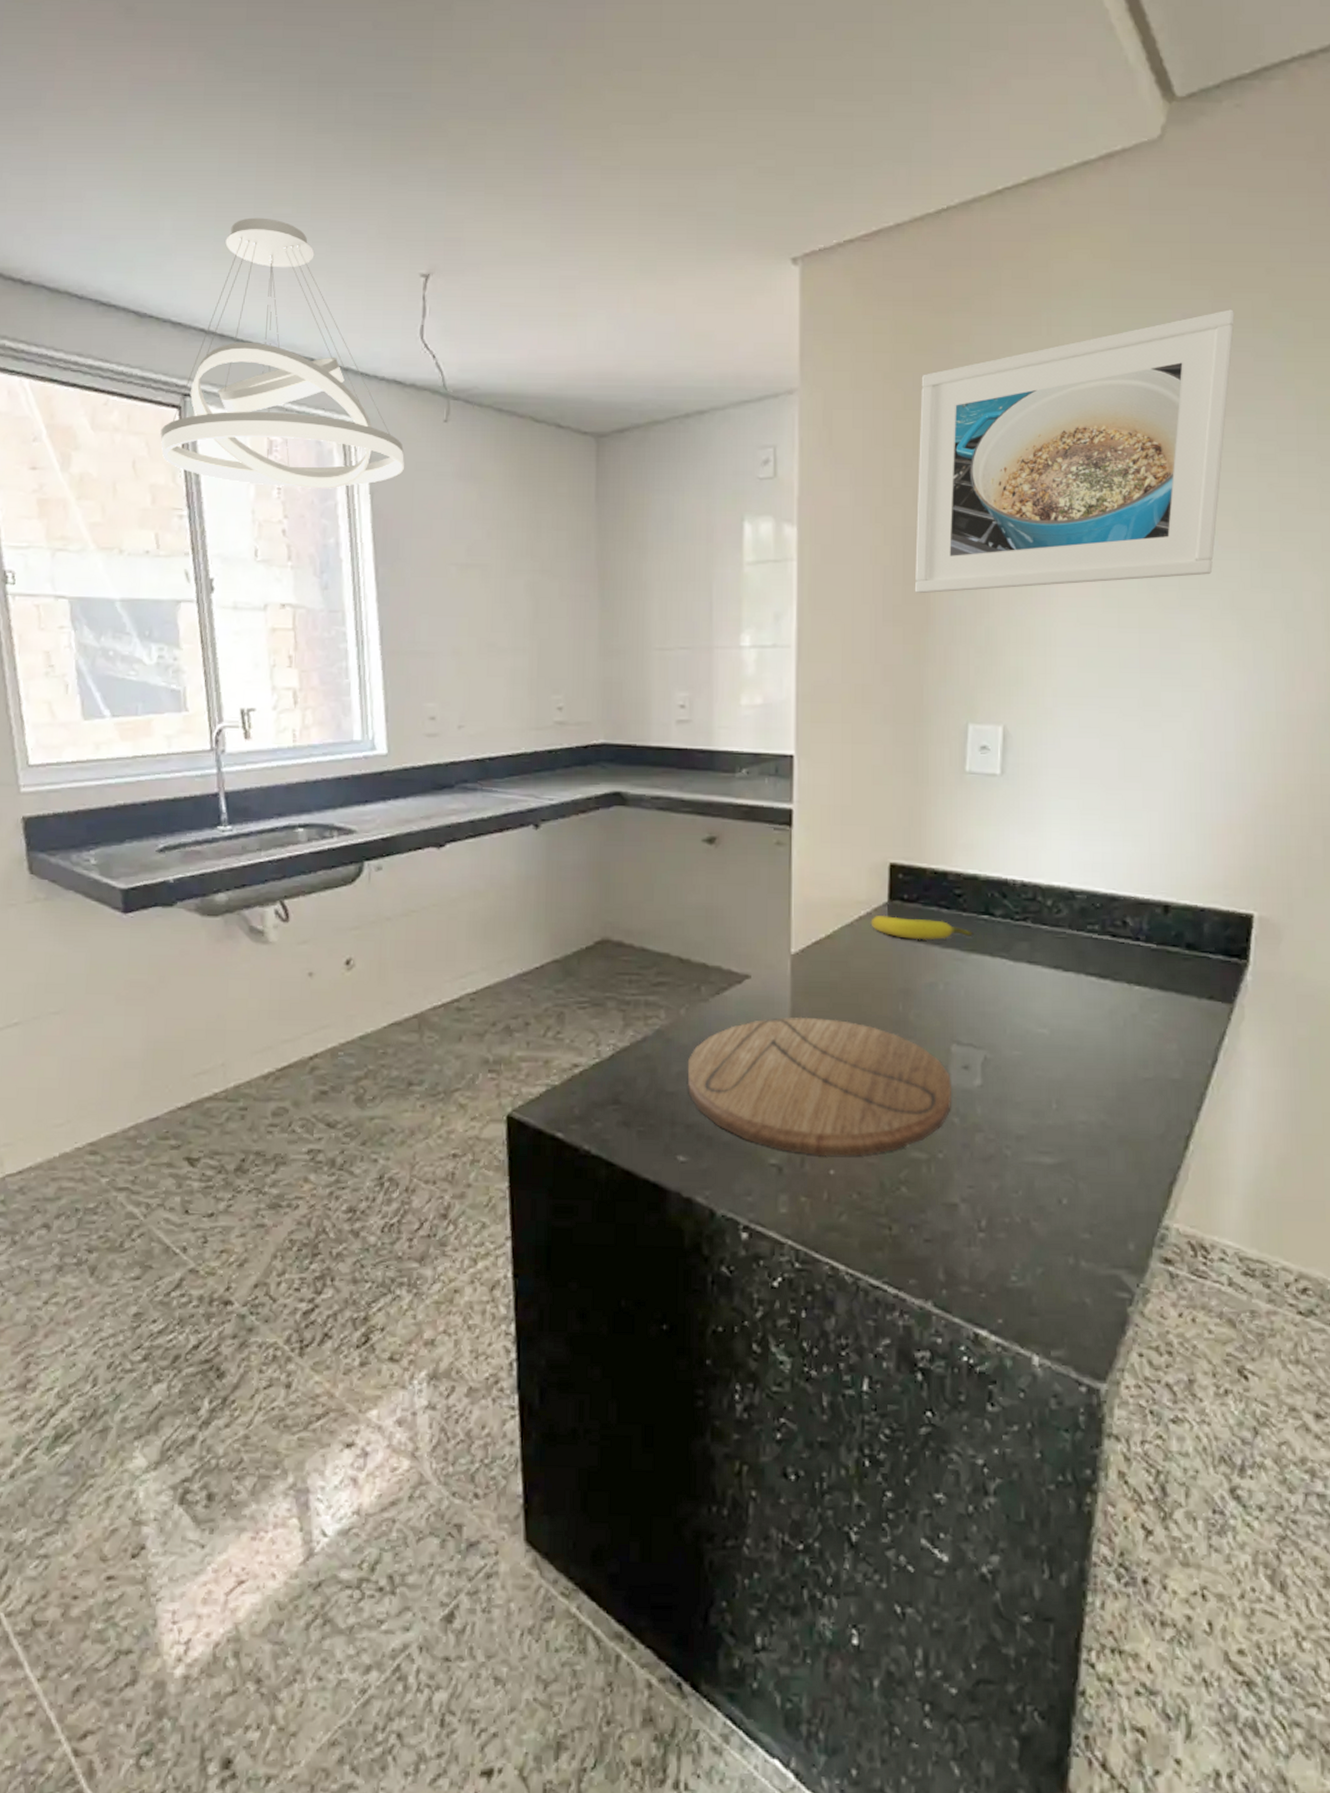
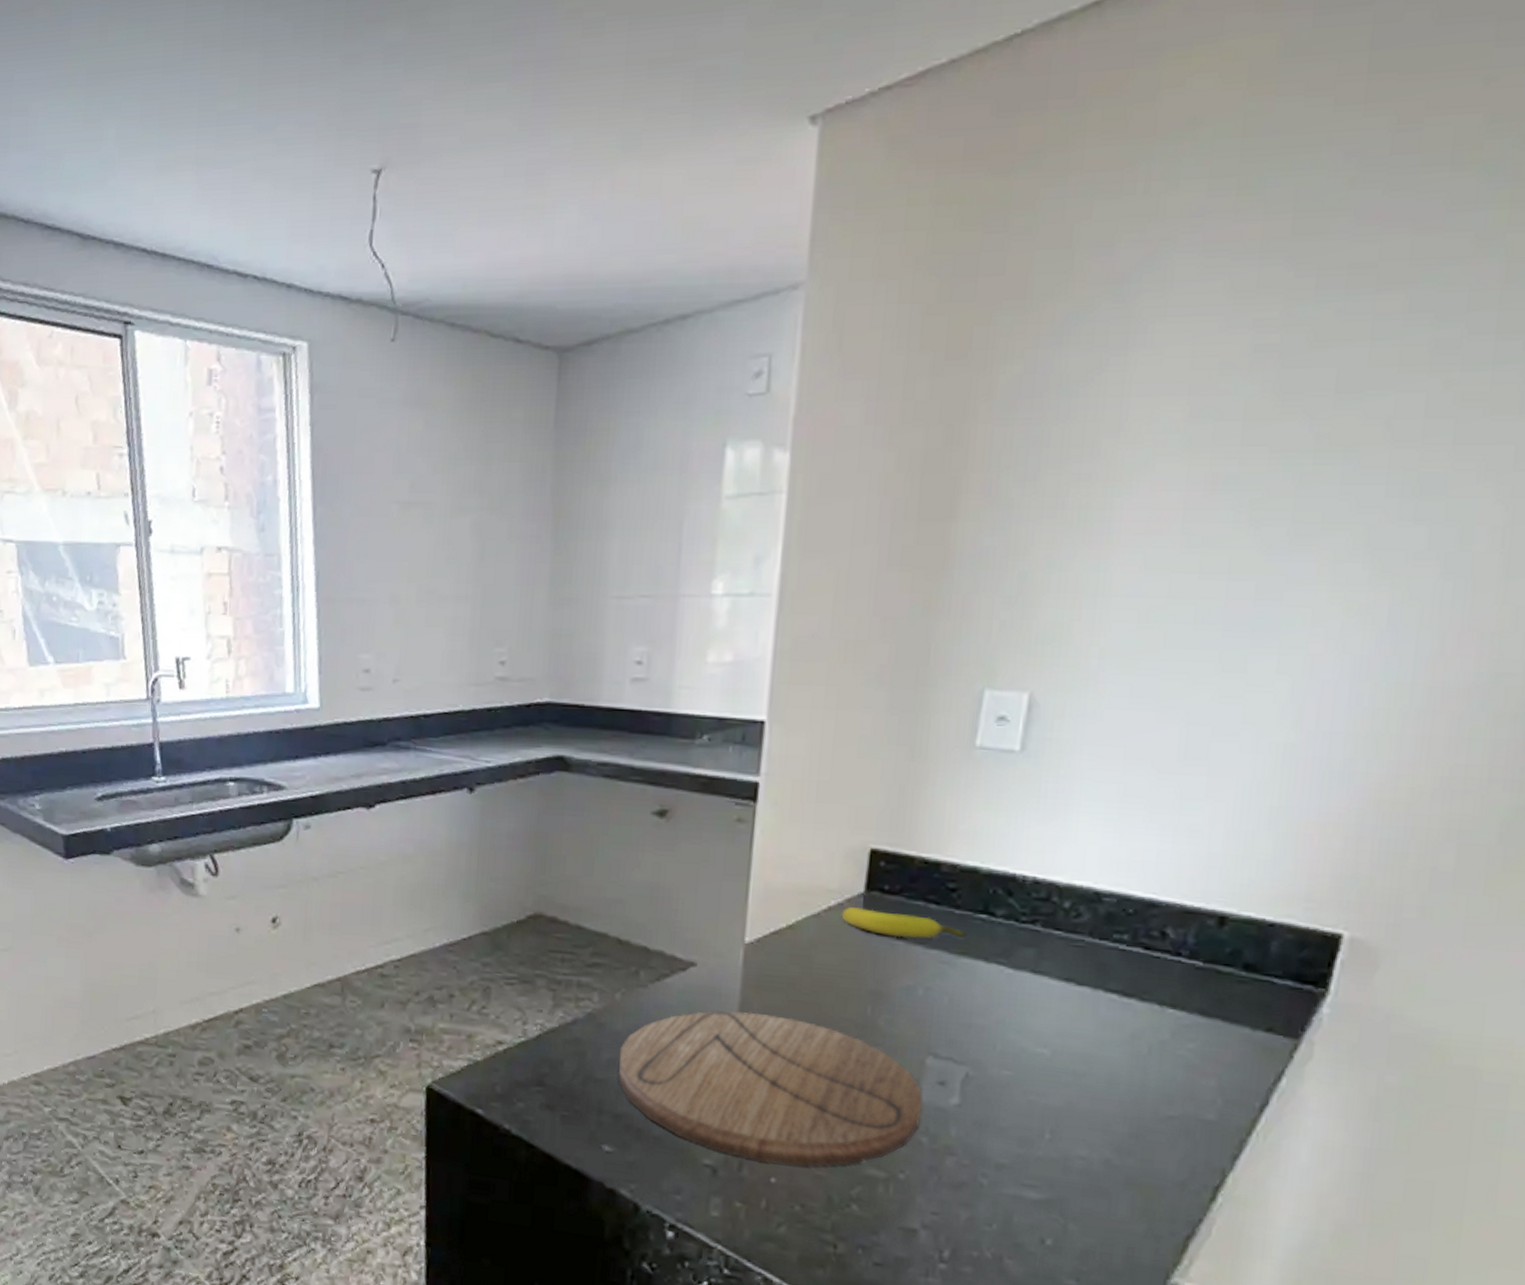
pendant light: present [160,217,404,489] -> none [102,117,347,422]
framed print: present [914,309,1235,594] -> none [931,140,1425,532]

